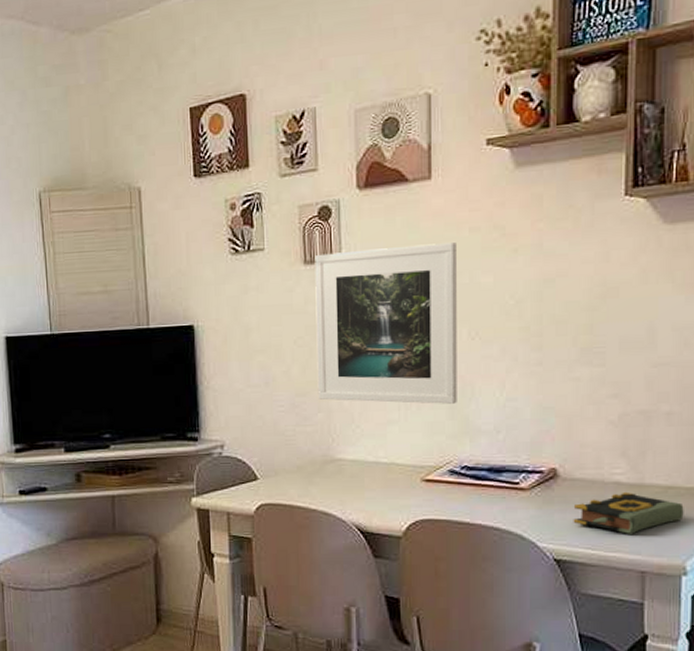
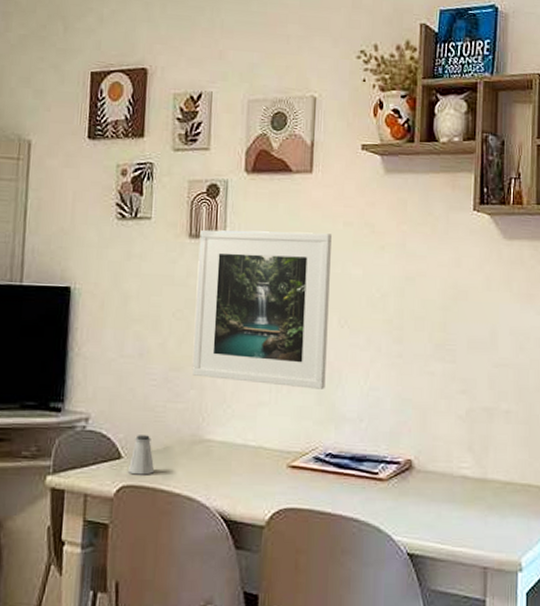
saltshaker: none [264,458,290,494] -> present [127,435,155,475]
book: present [573,491,684,534] -> none [425,486,520,529]

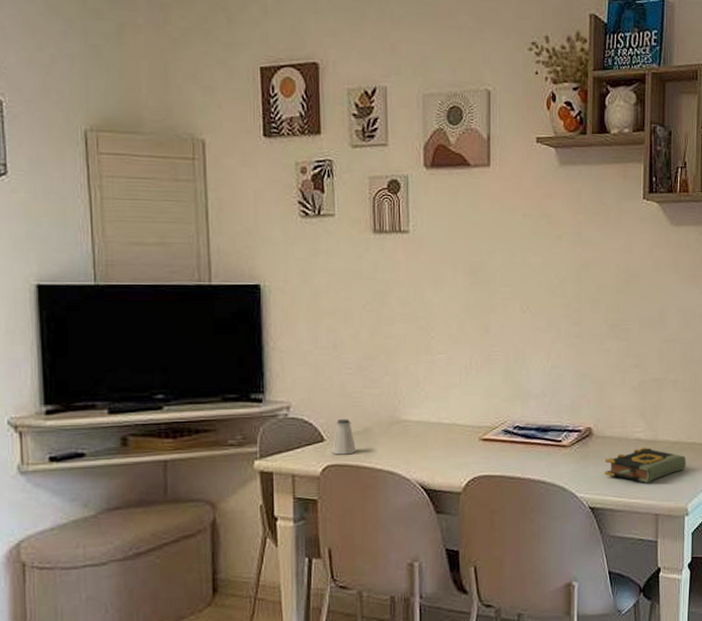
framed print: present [191,229,332,389] -> none [384,224,511,370]
book: none [425,486,520,529] -> present [604,447,686,483]

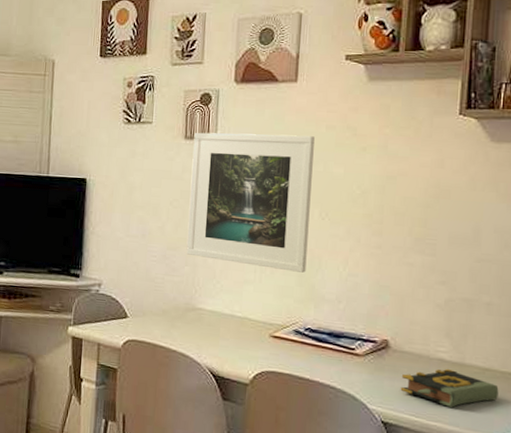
saltshaker: present [331,419,357,455] -> none [132,300,155,333]
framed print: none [384,224,511,370] -> present [186,132,315,273]

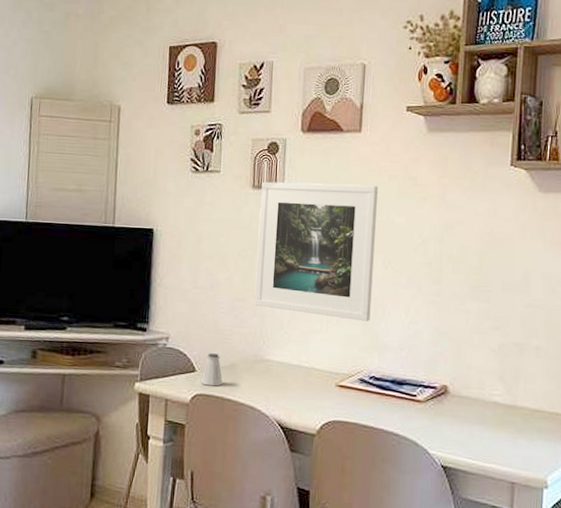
saltshaker: none [132,300,155,333] -> present [200,353,223,387]
book: present [400,368,499,408] -> none [458,411,547,449]

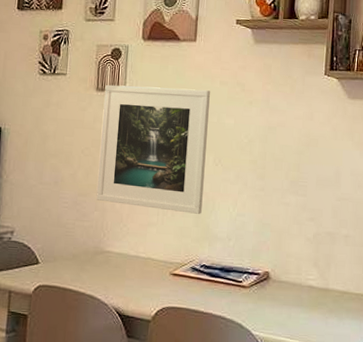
saltshaker: present [200,353,223,387] -> none [43,246,65,278]

